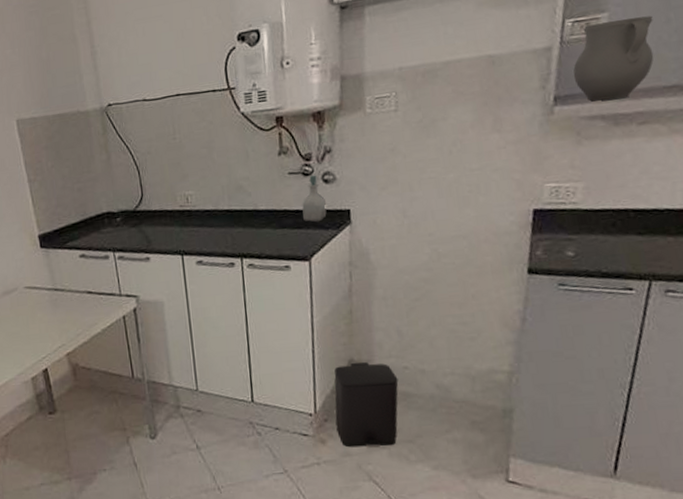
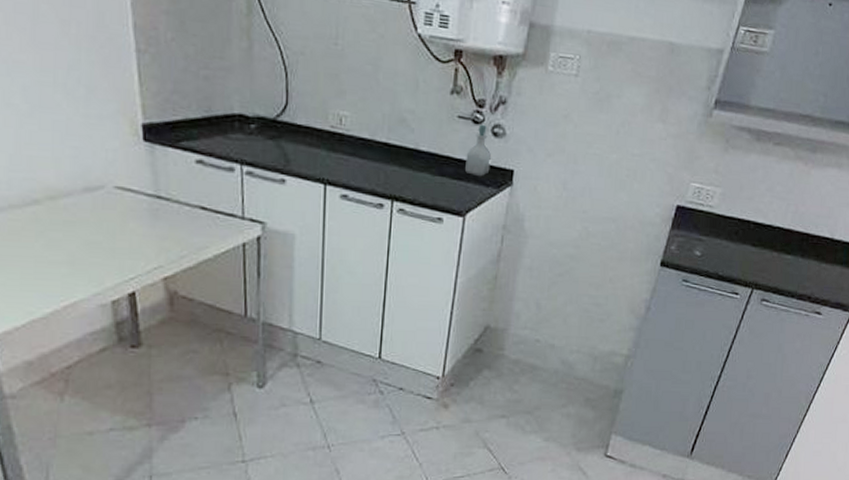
pedal bin: present [334,362,399,448] -> none [461,329,529,416]
ceramic jug: present [573,15,654,101] -> none [734,37,806,117]

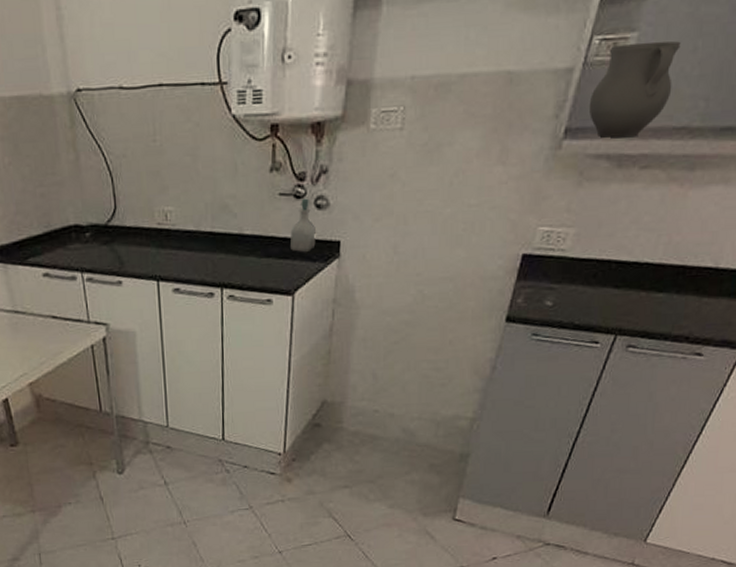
ceramic jug: none [734,37,806,117] -> present [588,41,681,138]

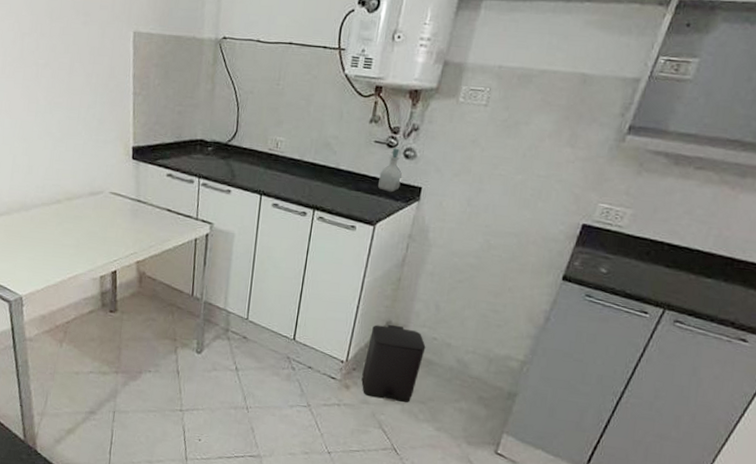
pedal bin: none [303,403,368,487] -> present [361,324,426,402]
ceramic jug: present [588,41,681,138] -> none [651,66,737,142]

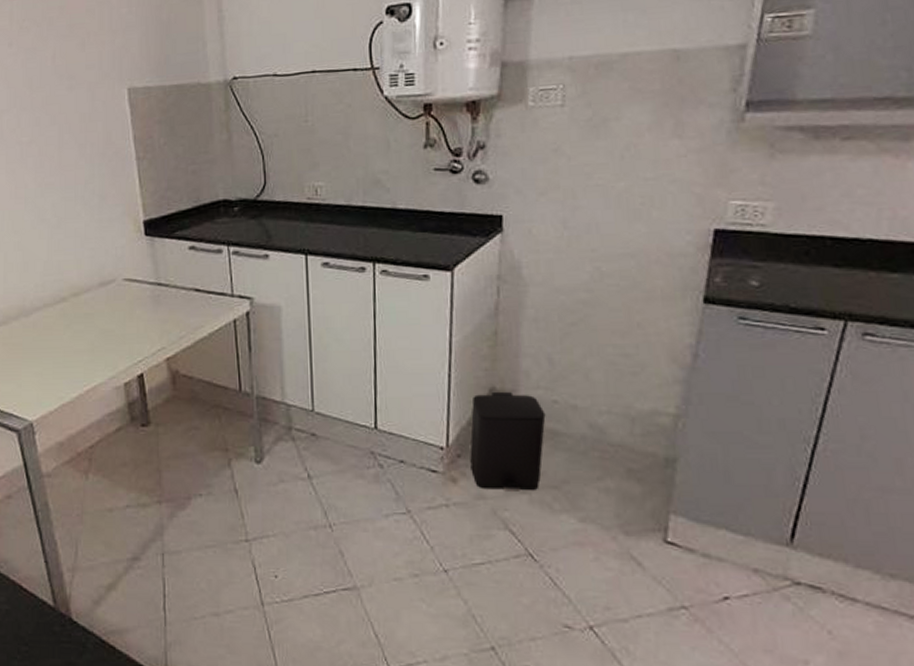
soap bottle: present [378,148,402,193] -> none [447,173,475,228]

